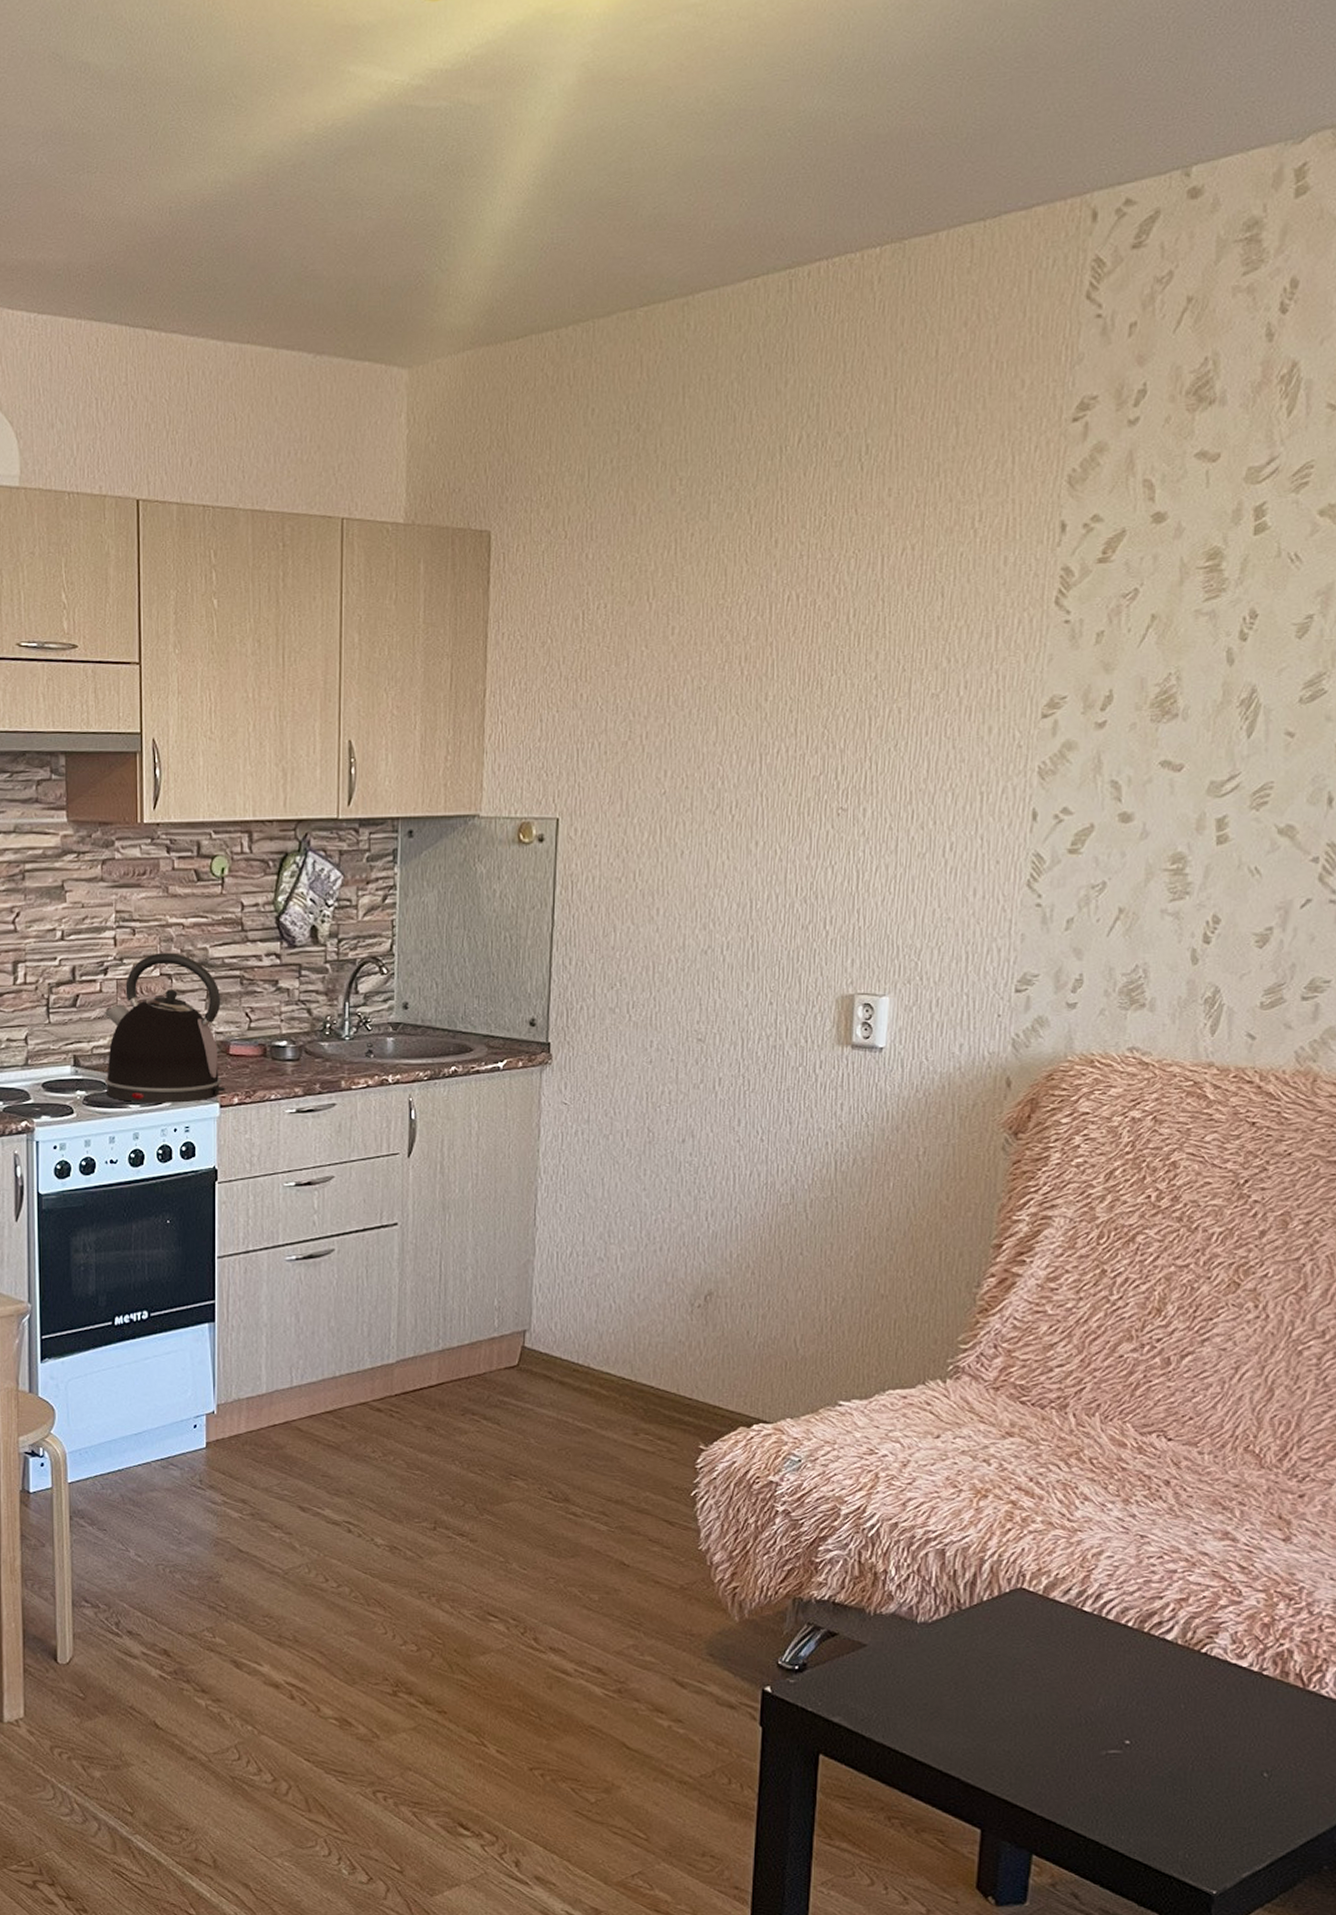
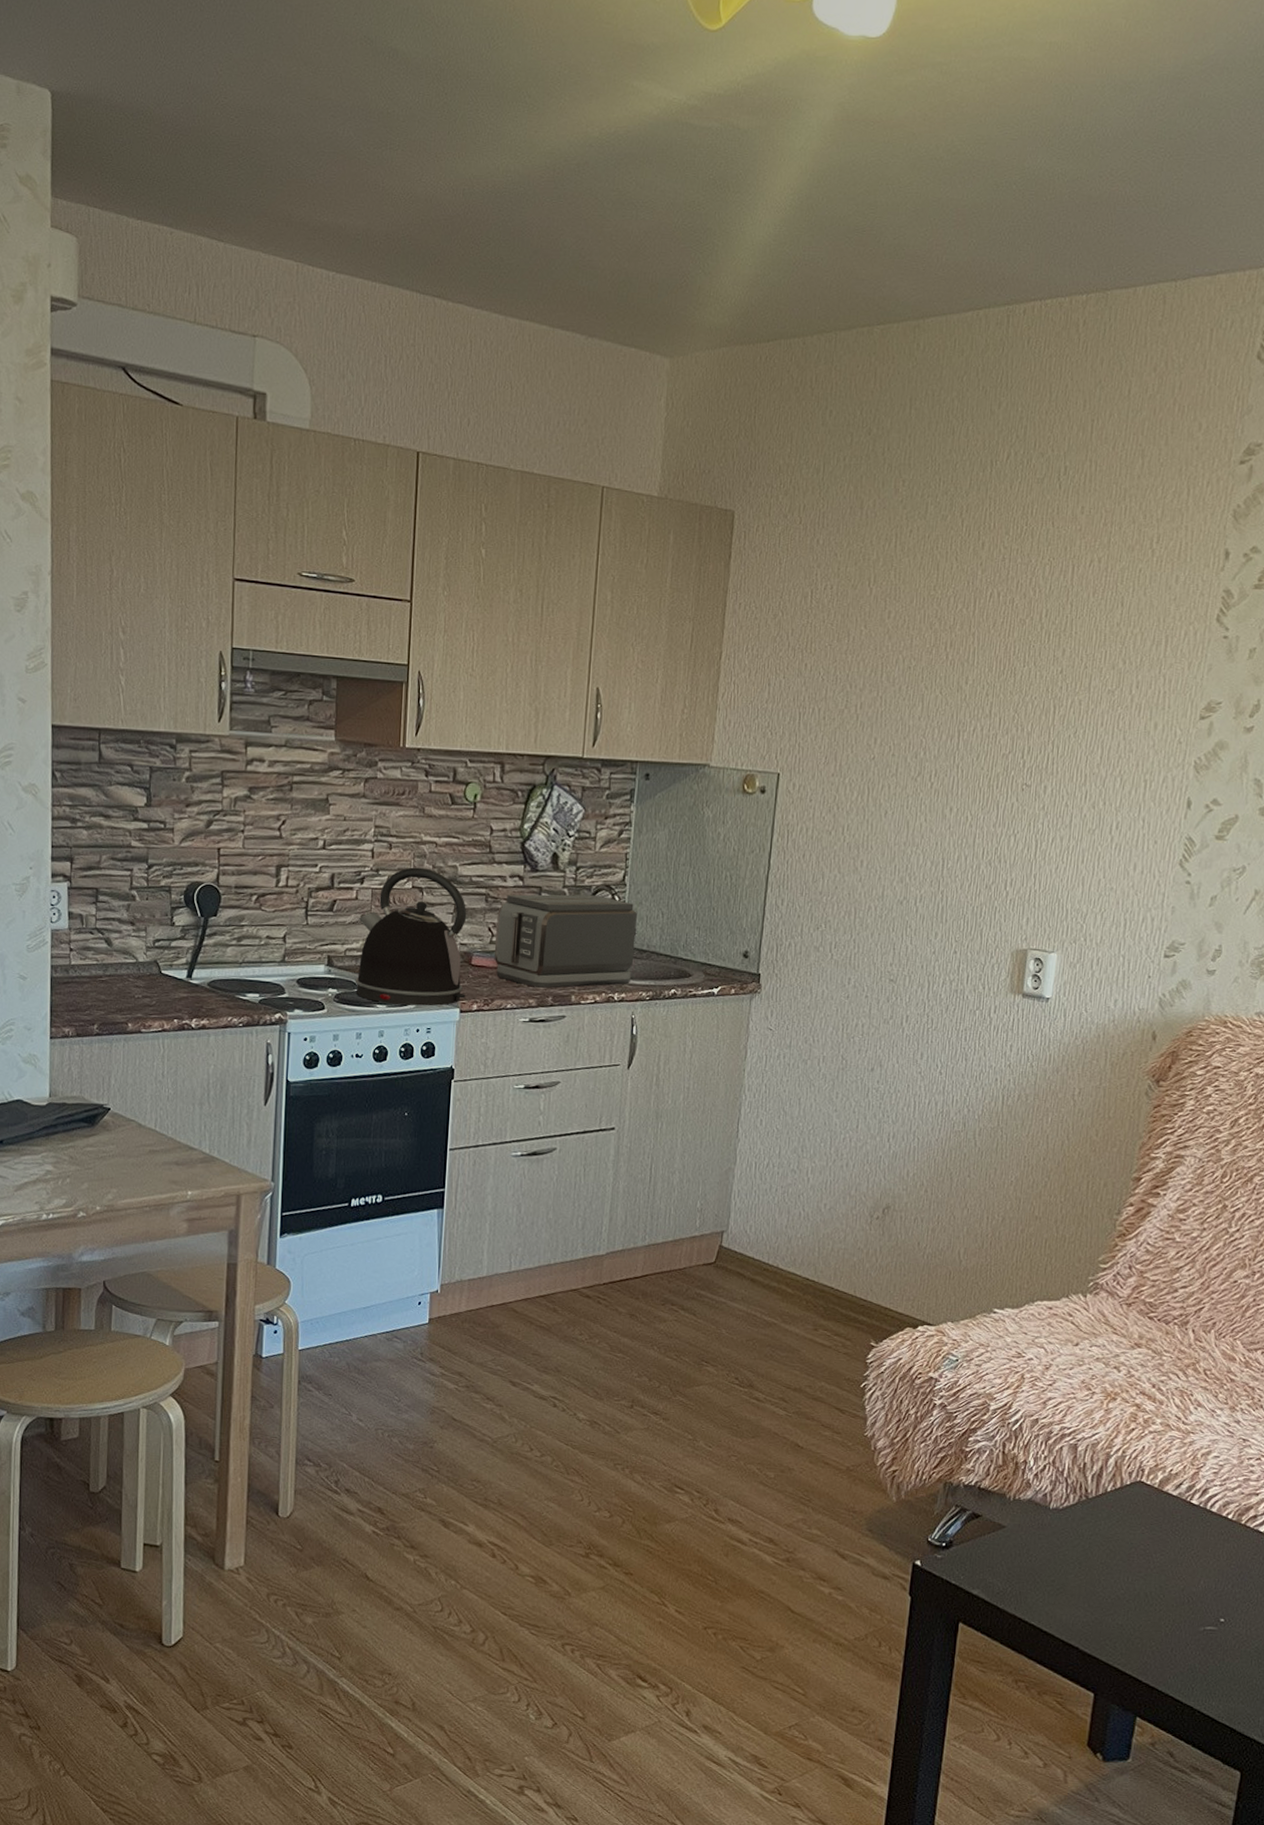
toaster: none [253,968,409,1076] -> present [494,894,638,989]

